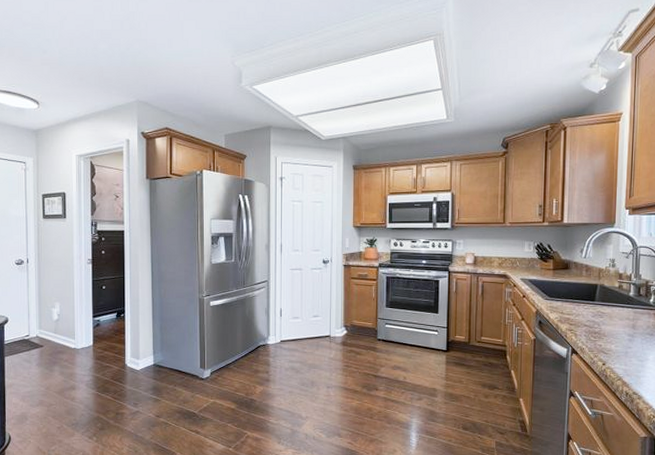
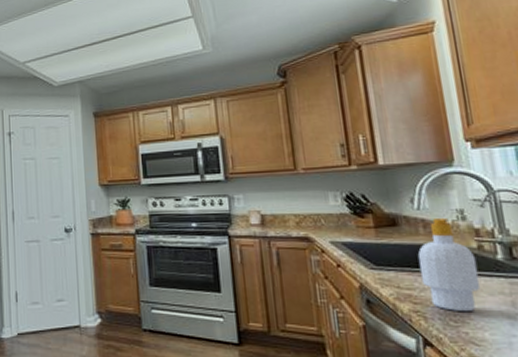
soap bottle: none [578,264,616,331] -> present [417,217,481,312]

